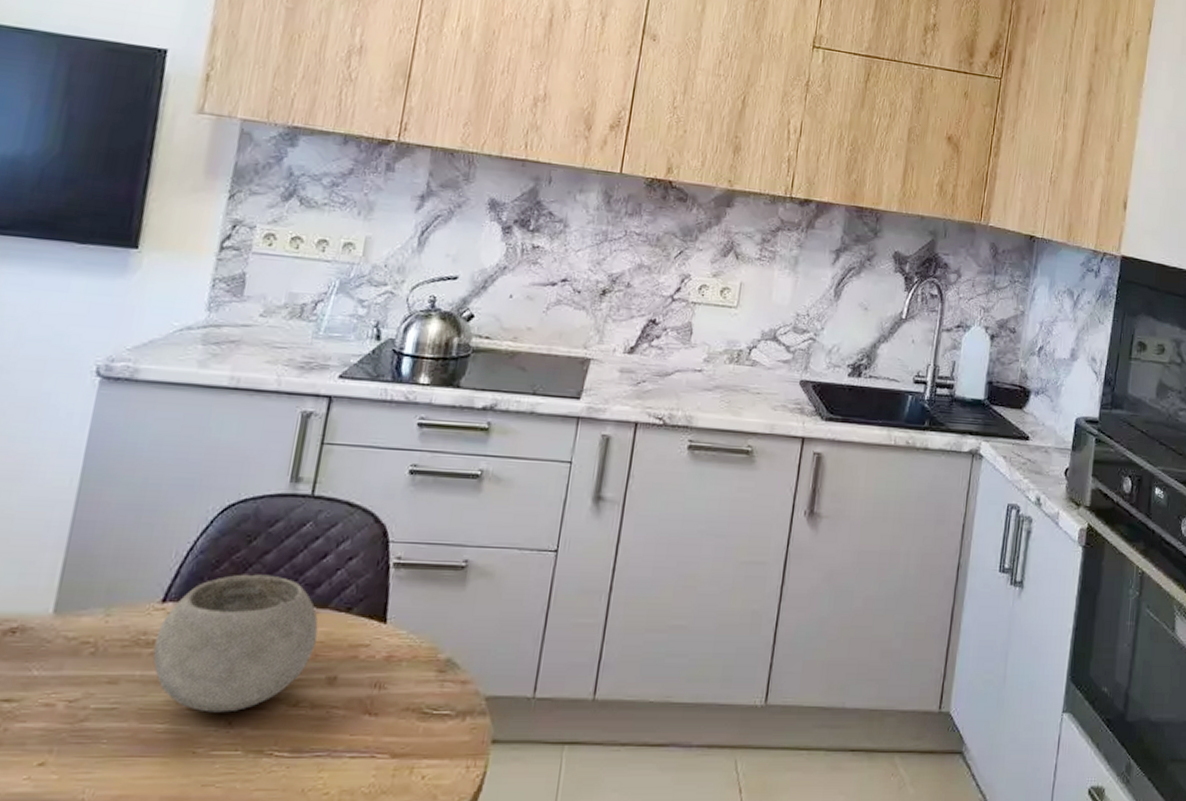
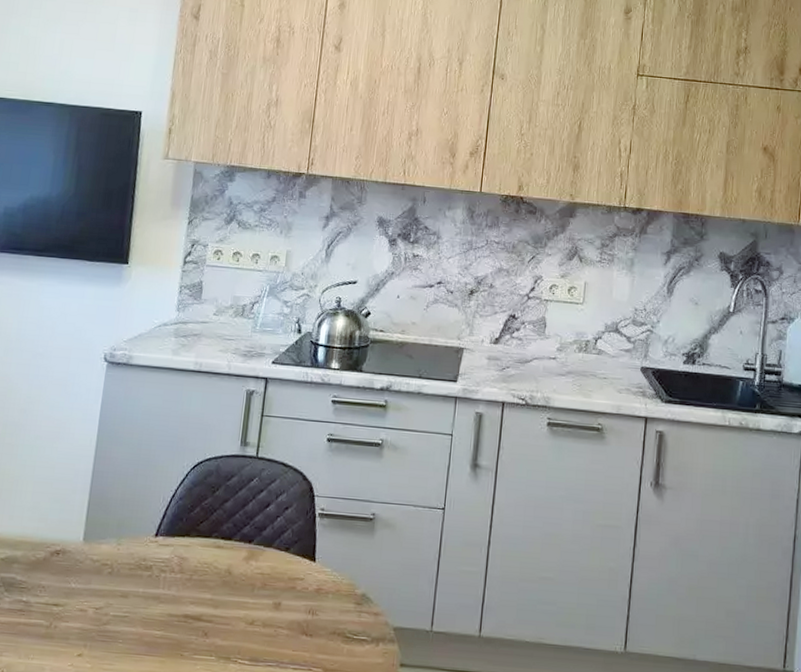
bowl: present [153,574,319,713] -> none [150,517,266,626]

